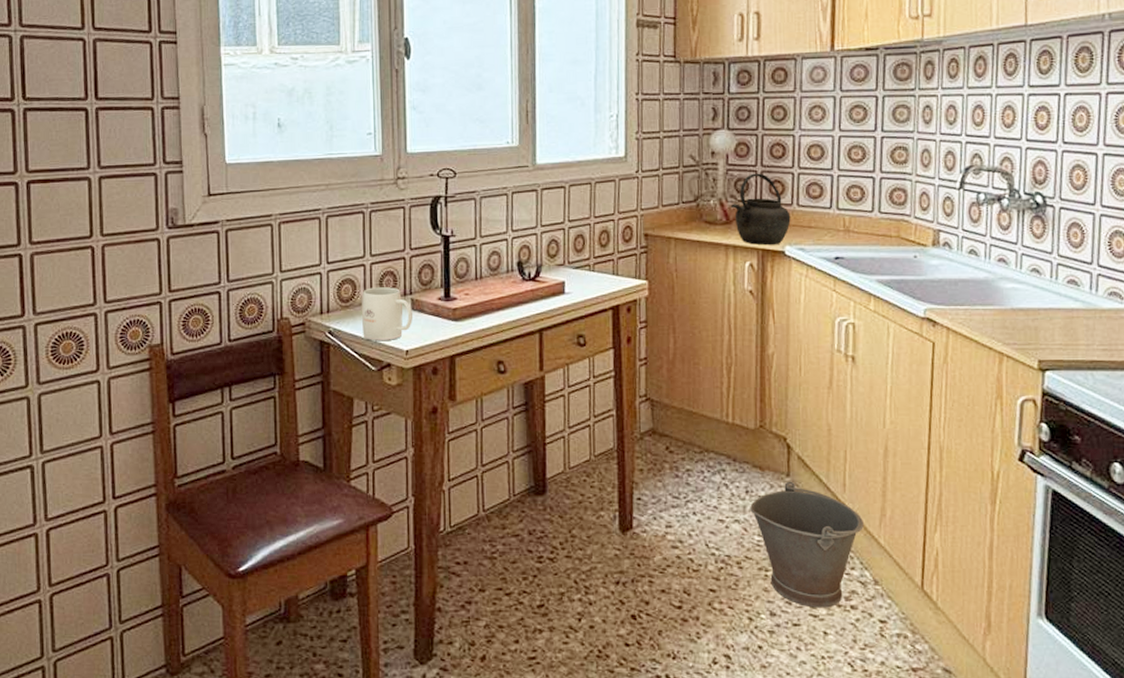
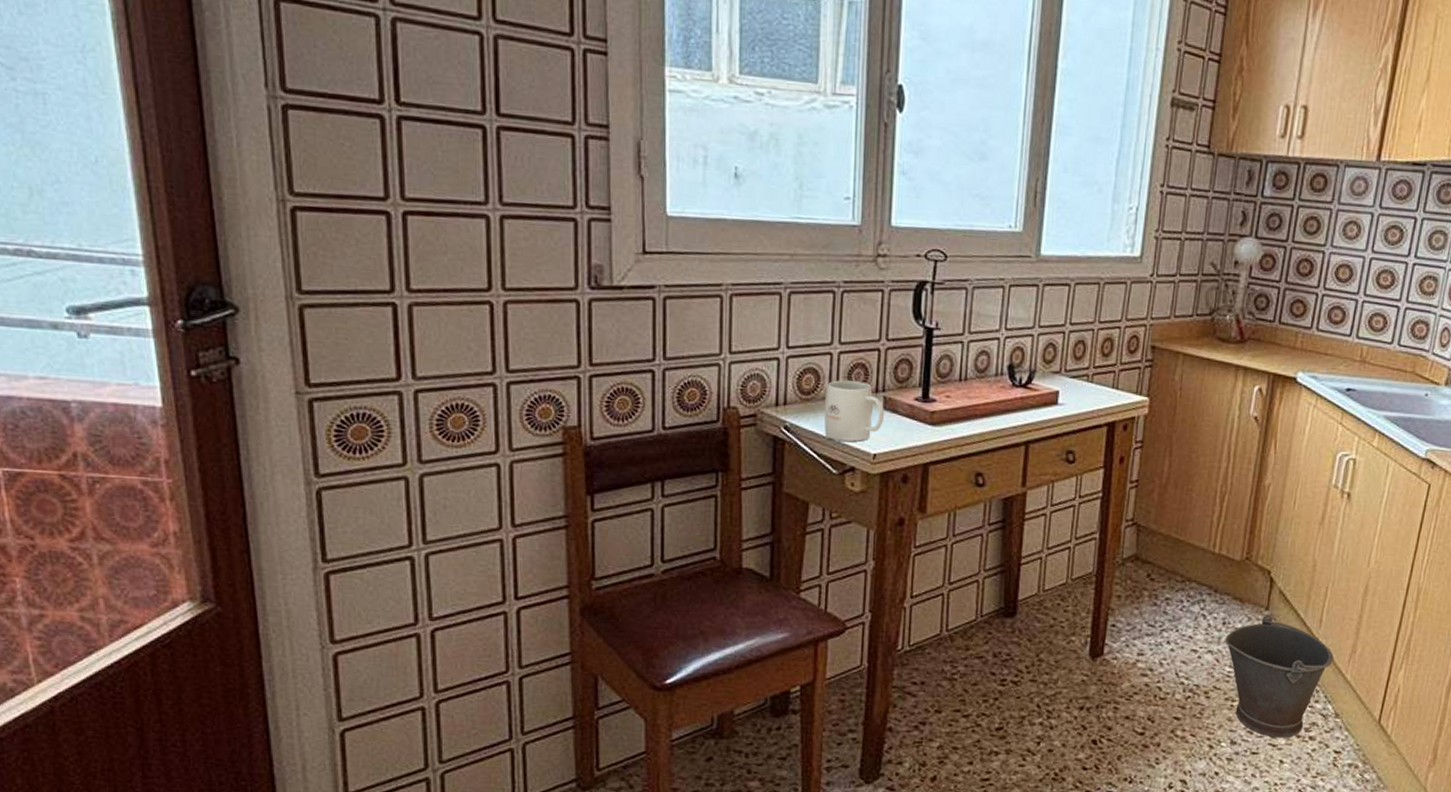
kettle: present [730,173,791,246] -> none [1247,289,1308,371]

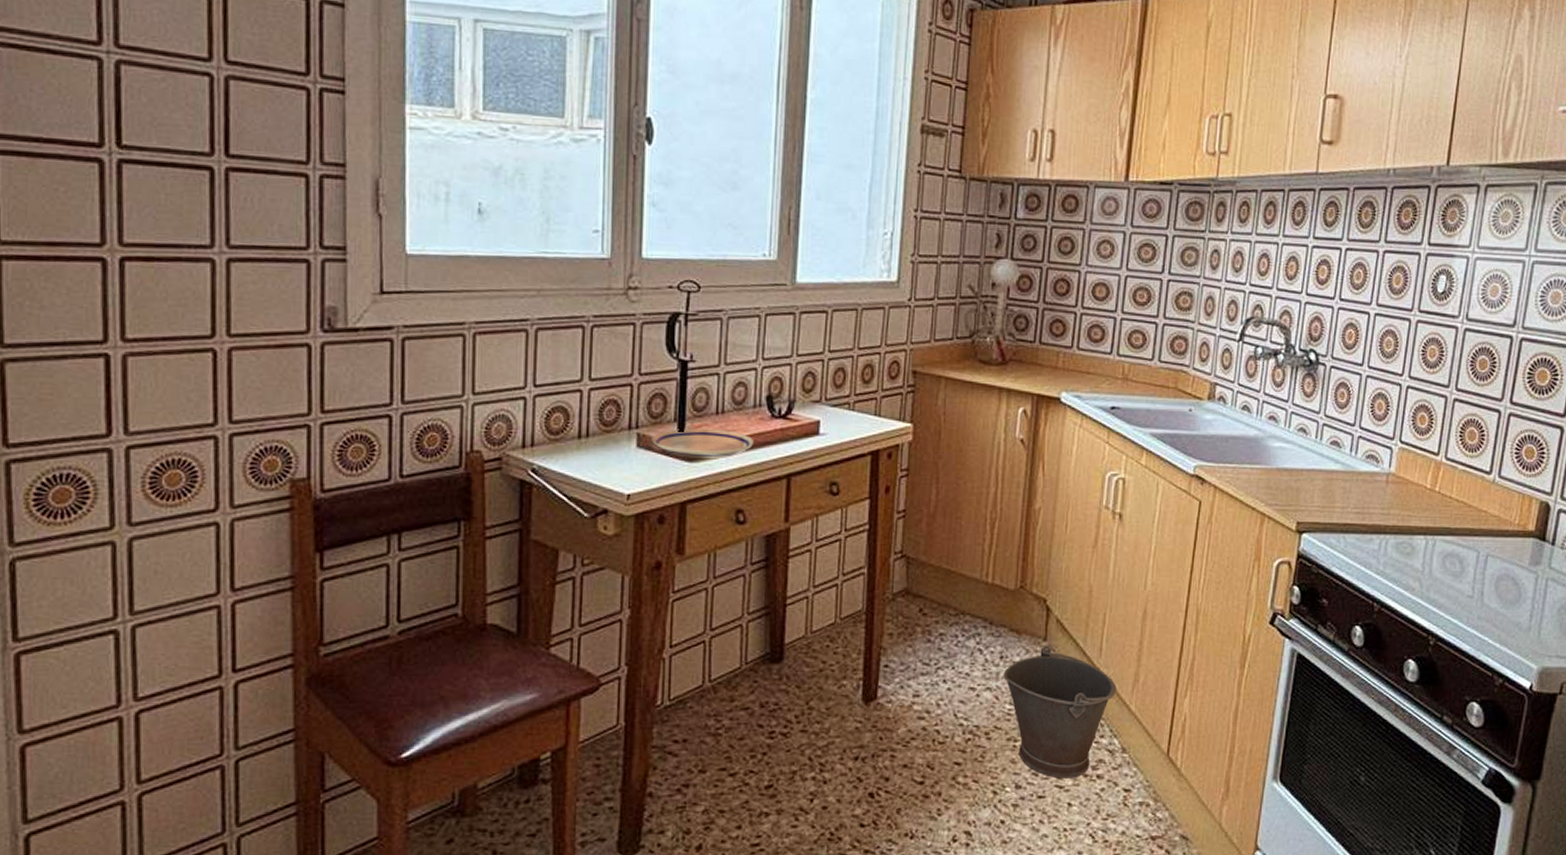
mug: present [823,380,884,442] -> none [574,418,638,482]
plate: none [897,393,995,425] -> present [652,428,755,460]

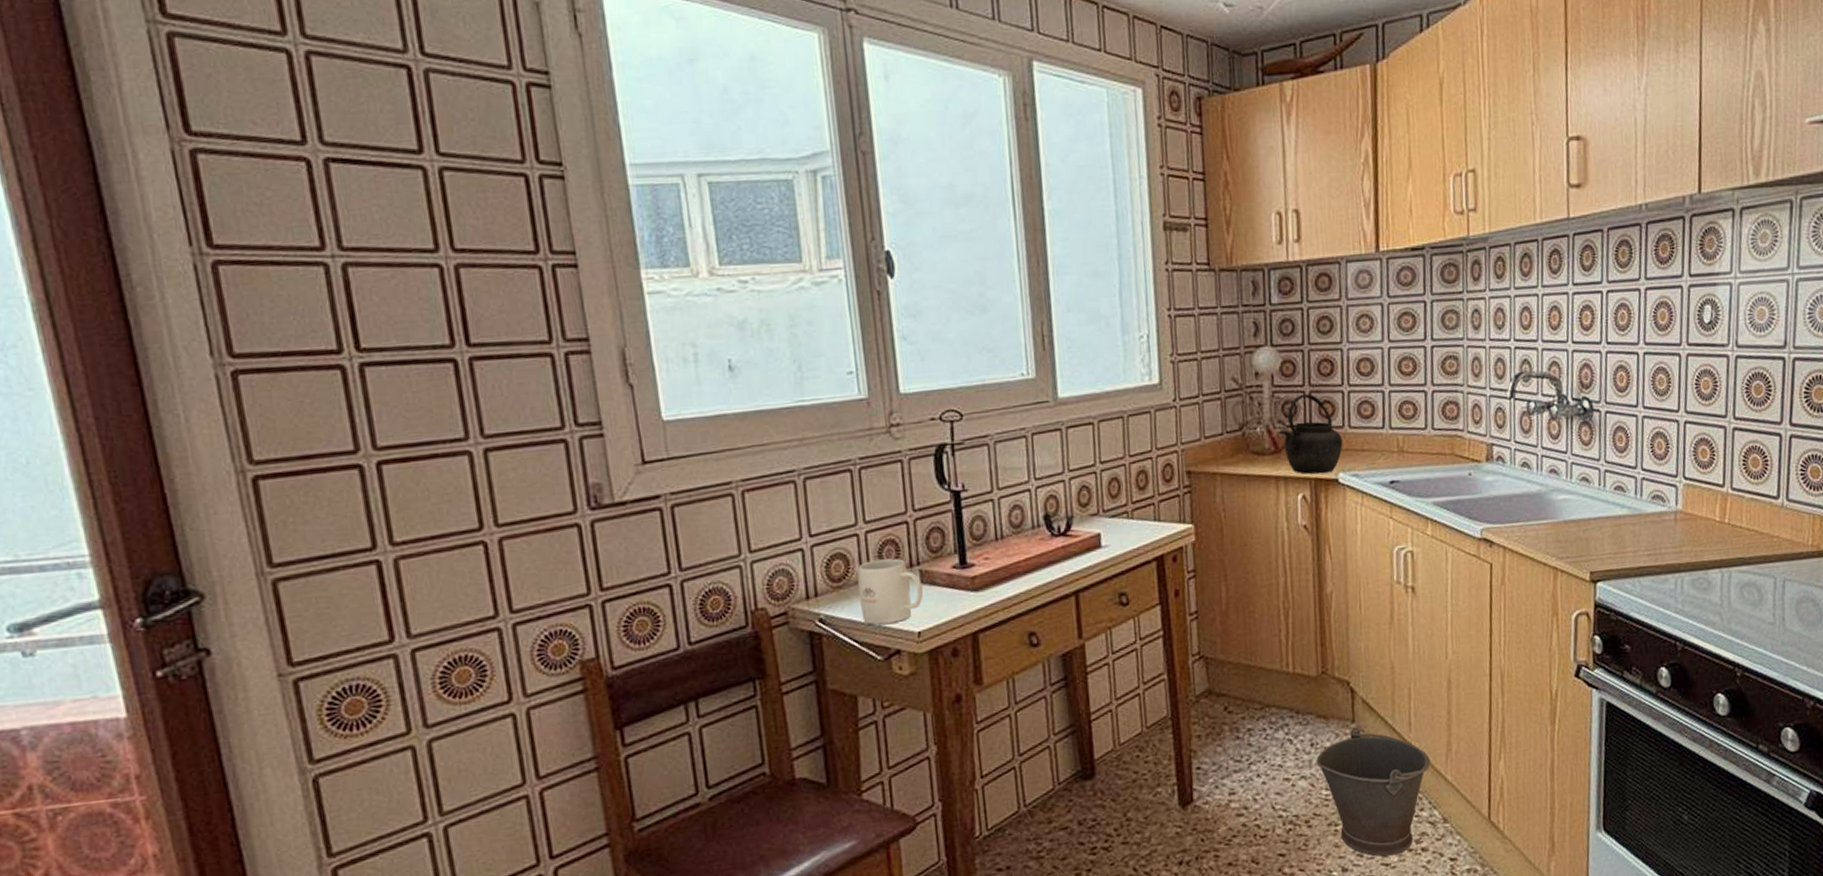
mug: none [574,418,638,482] -> present [857,558,923,625]
plate: present [652,428,755,460] -> none [934,555,1038,589]
kettle: none [1007,310,1070,391] -> present [1278,393,1343,474]

